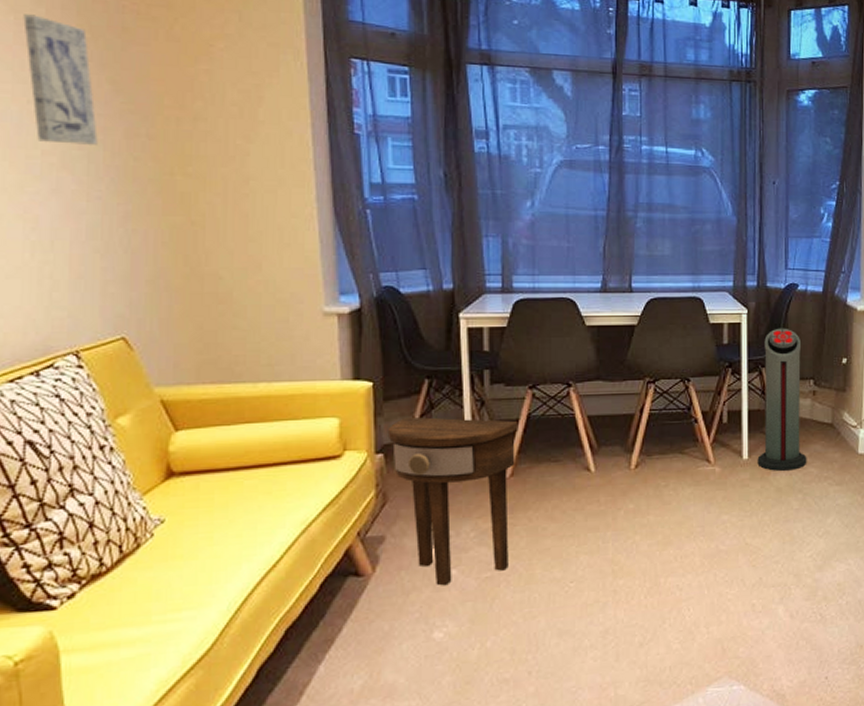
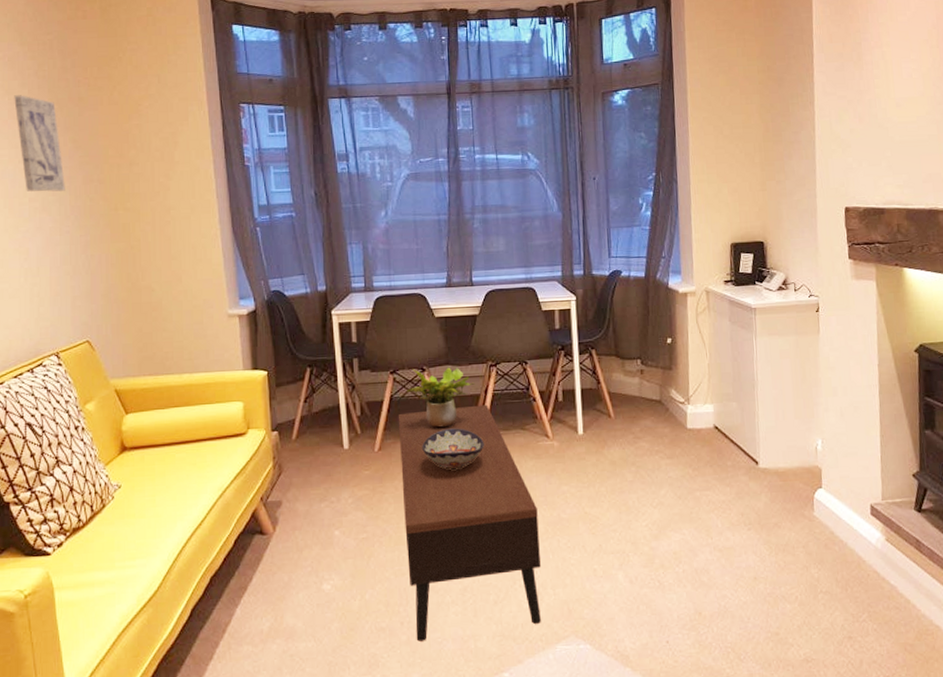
side table: present [387,416,518,586] -> none [280,399,383,545]
coffee table: none [536,425,694,693] -> present [398,404,541,642]
potted plant: none [548,383,629,450] -> present [407,367,475,427]
decorative bowl: none [563,451,637,498] -> present [422,428,484,470]
air purifier: present [757,328,807,471] -> none [592,312,639,445]

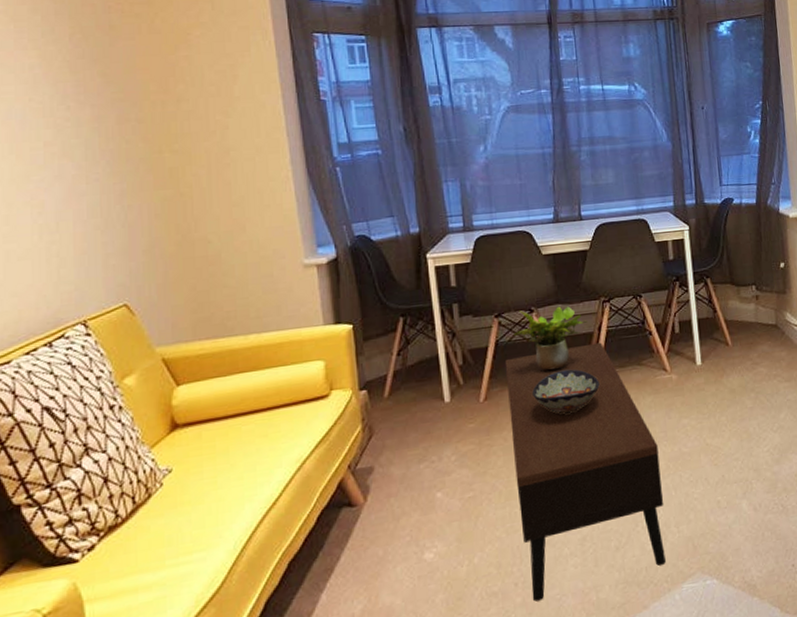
wall art: present [14,95,65,192] -> none [22,22,93,134]

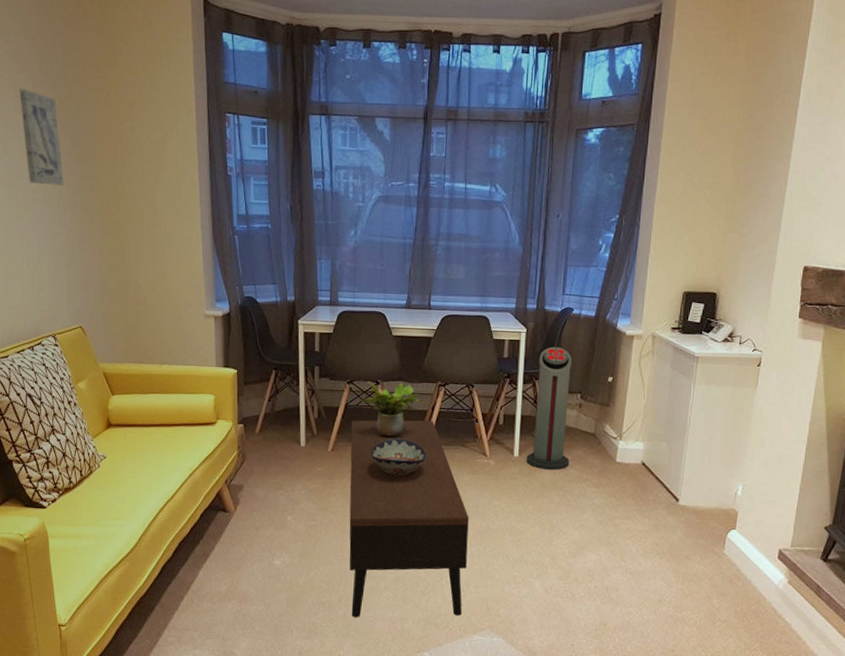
wall art: none [22,22,93,134] -> present [19,89,64,185]
air purifier: none [706,240,757,374] -> present [526,346,572,470]

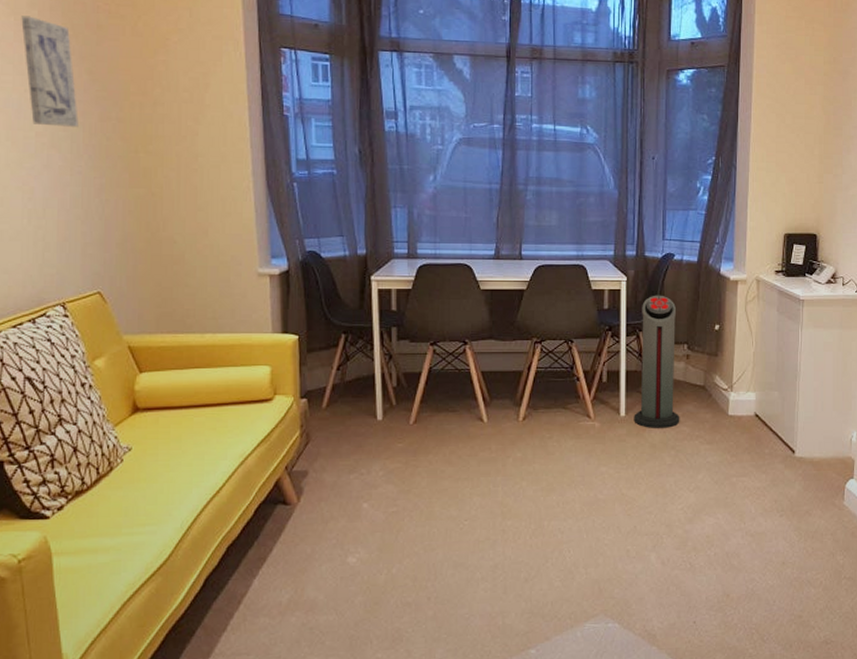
coffee table: present [349,420,469,618] -> none [436,382,574,617]
potted plant: present [361,381,424,436] -> none [447,341,518,402]
decorative bowl: present [370,438,427,475] -> none [459,404,524,446]

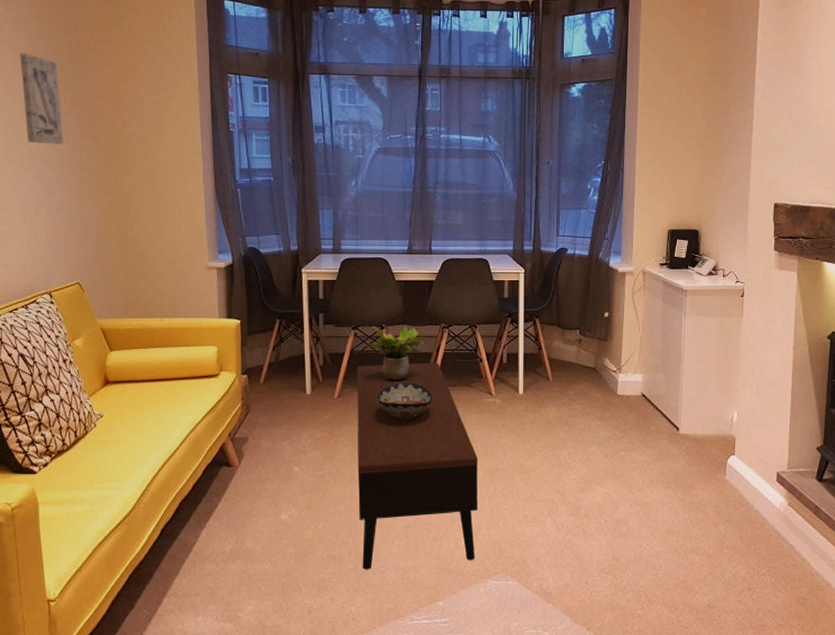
coffee table: none [436,382,574,617] -> present [356,362,478,570]
potted plant: none [447,341,518,402] -> present [366,326,428,379]
decorative bowl: none [459,404,524,446] -> present [377,382,433,419]
air purifier: present [634,295,680,428] -> none [531,285,573,405]

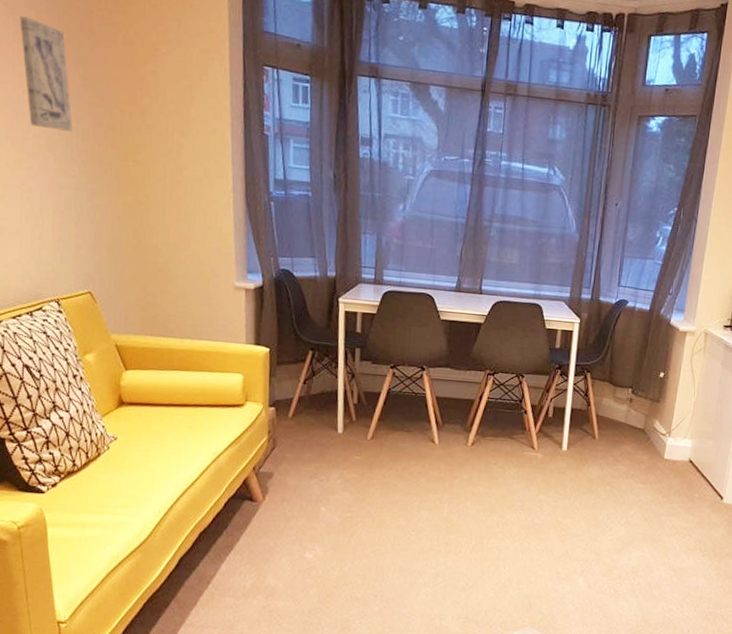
coffee table: present [356,362,478,570] -> none [387,407,514,614]
potted plant: present [366,326,428,379] -> none [404,366,471,425]
decorative bowl: present [377,382,433,419] -> none [413,427,473,467]

